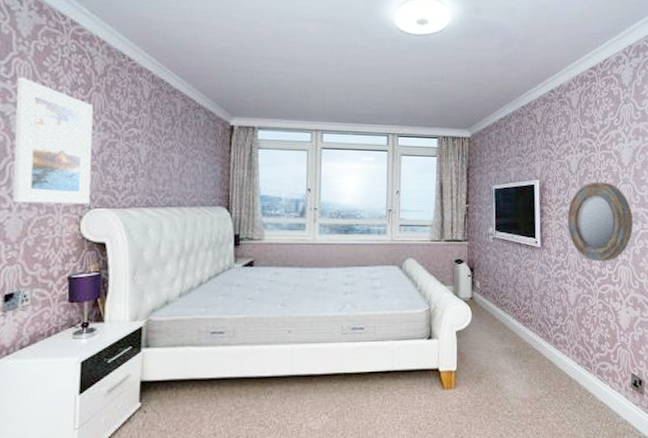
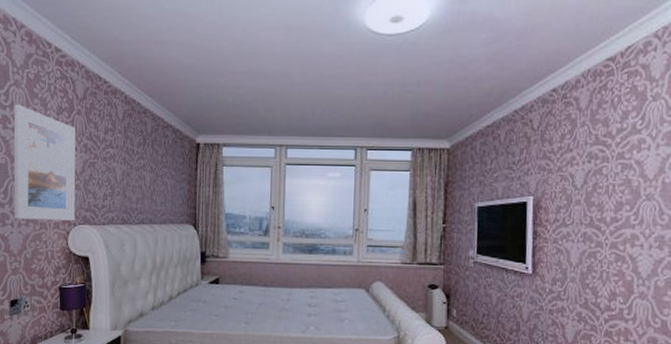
home mirror: present [567,182,633,262] -> none [567,198,657,294]

